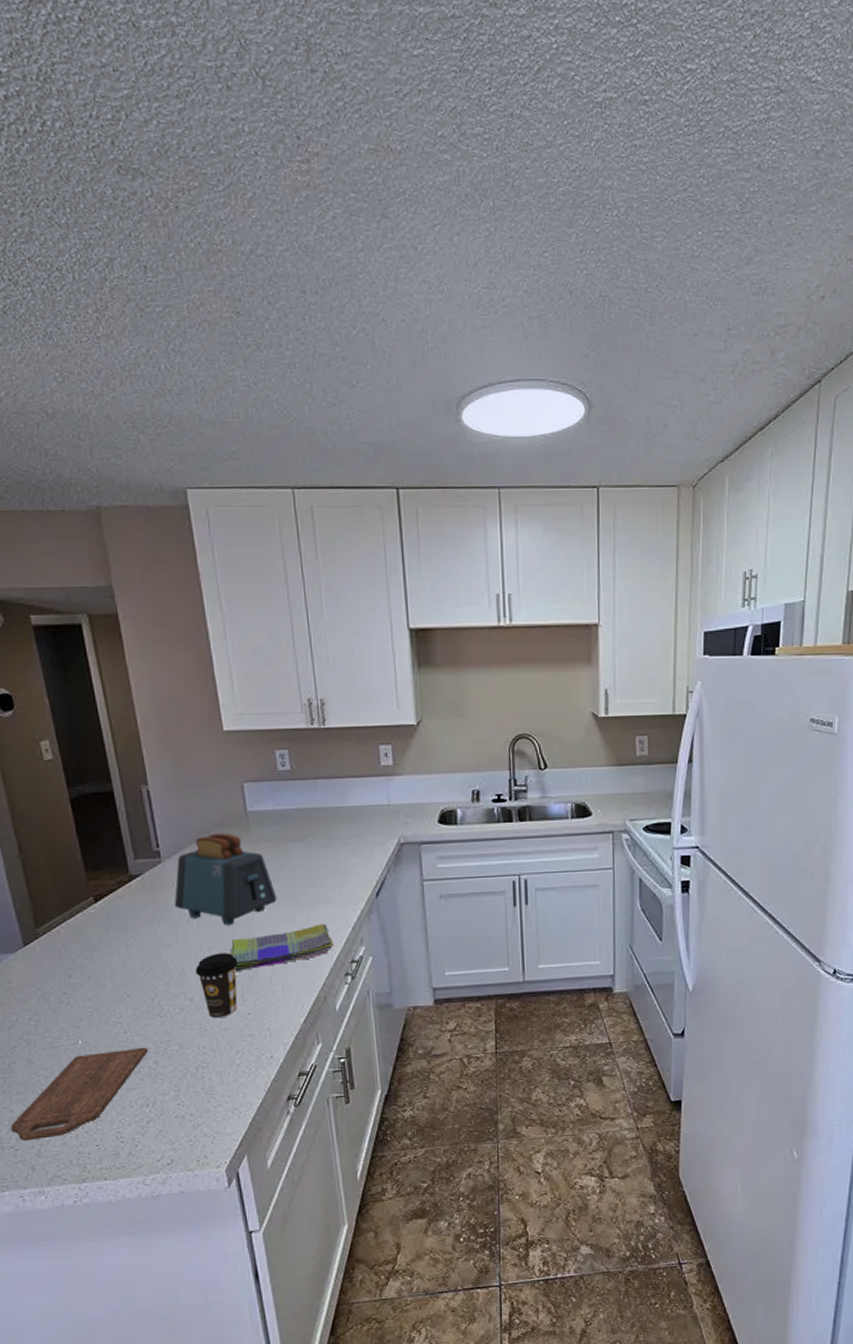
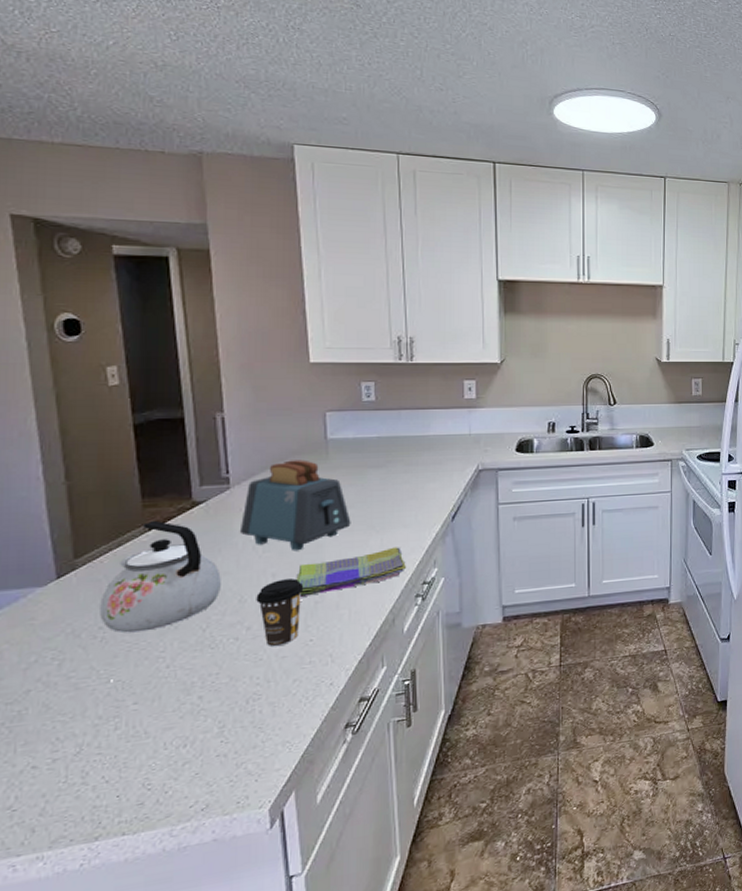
cutting board: present [11,1047,148,1141] -> none [11,681,192,799]
kettle: none [61,893,163,999] -> present [100,520,221,633]

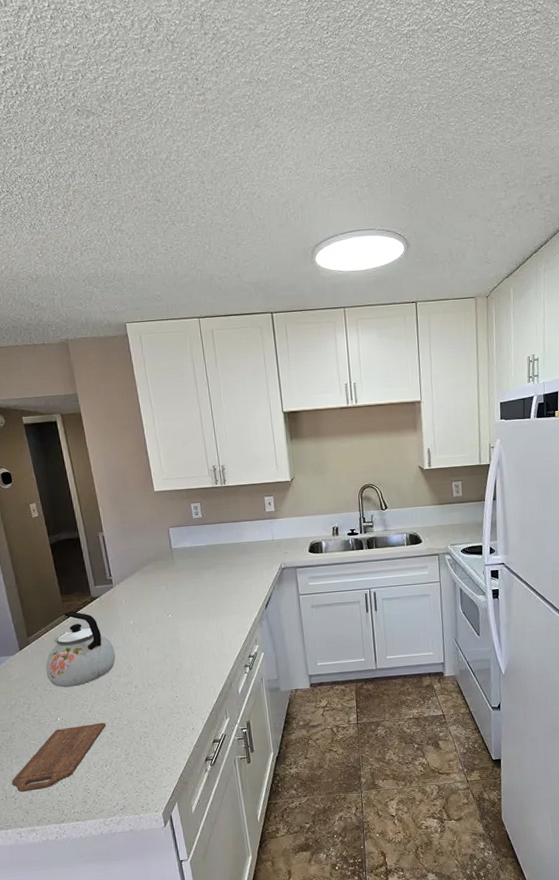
cutting board: none [11,681,192,799] -> present [12,722,106,793]
toaster: present [239,460,351,551] -> none [122,565,195,632]
coffee cup: present [256,578,304,648] -> none [138,652,168,701]
dish towel: present [296,547,406,598] -> none [162,629,236,666]

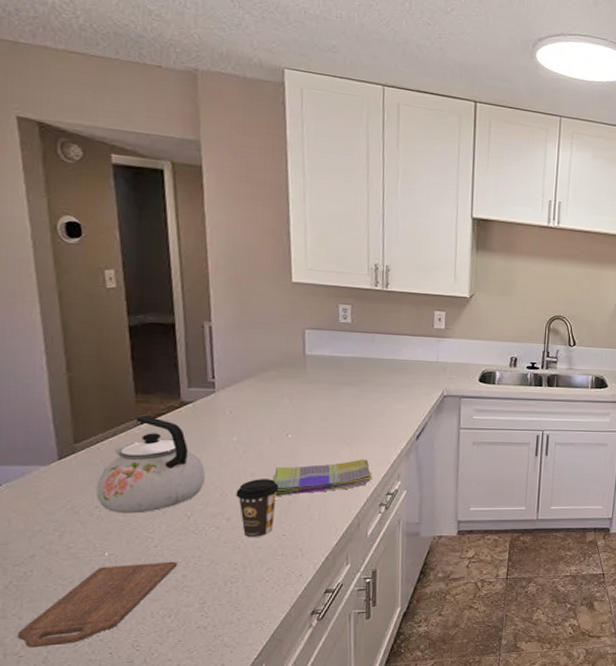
coffee cup: none [138,652,168,701] -> present [236,479,280,538]
dish towel: none [162,629,236,666] -> present [272,459,372,497]

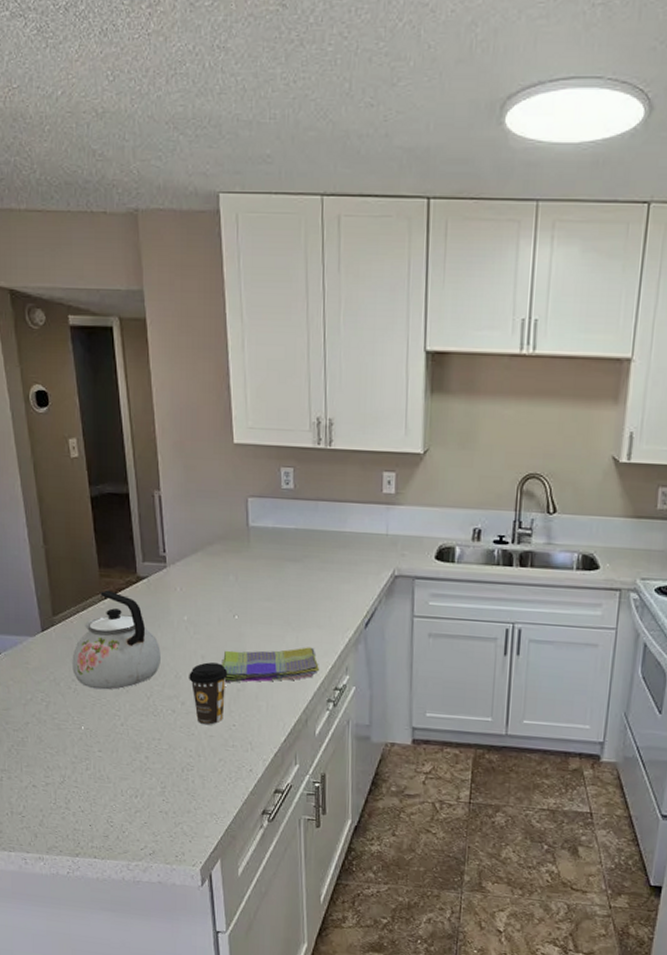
cutting board: present [18,561,177,648] -> none [20,739,141,811]

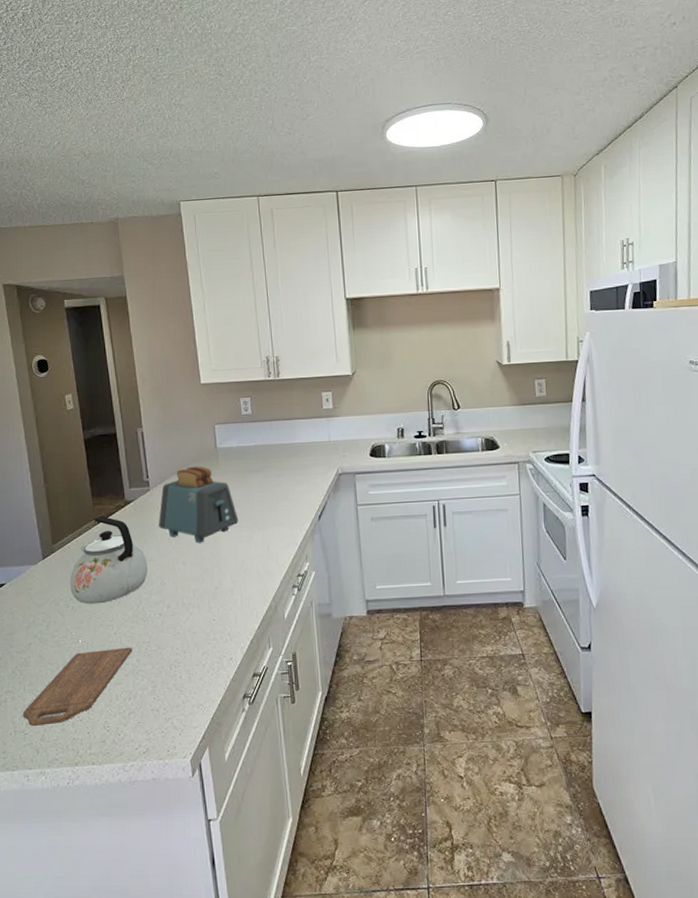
cutting board: none [20,739,141,811] -> present [23,647,132,727]
toaster: none [174,545,270,637] -> present [158,466,239,544]
coffee cup: present [189,662,228,726] -> none [172,566,207,624]
dish towel: present [221,647,319,683] -> none [200,542,283,584]

